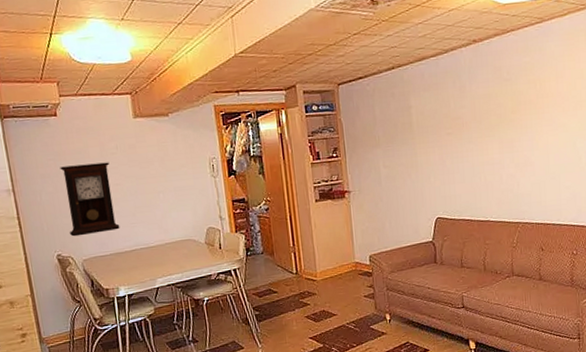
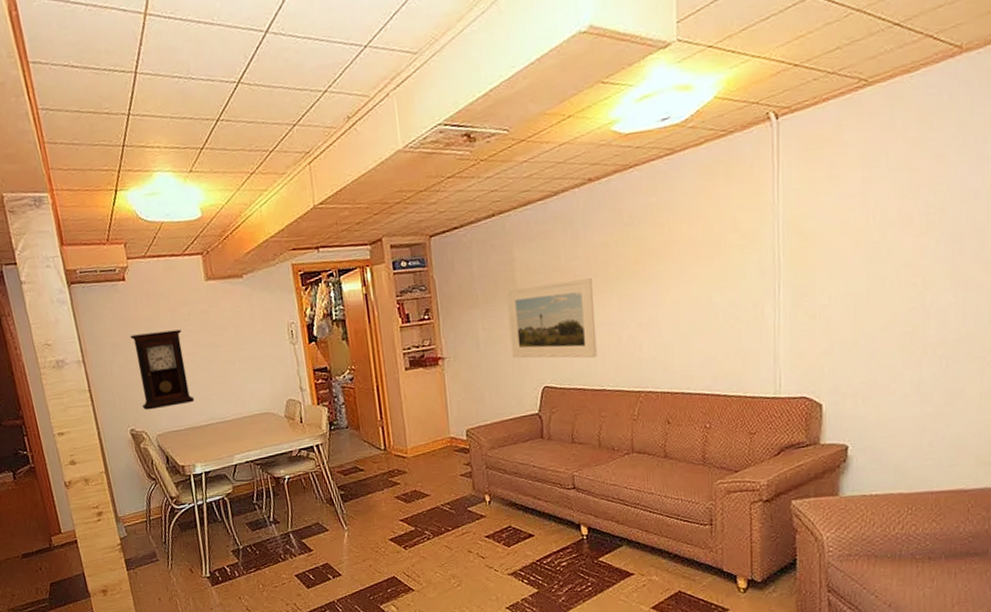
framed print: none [404,124,482,194] -> present [506,278,598,359]

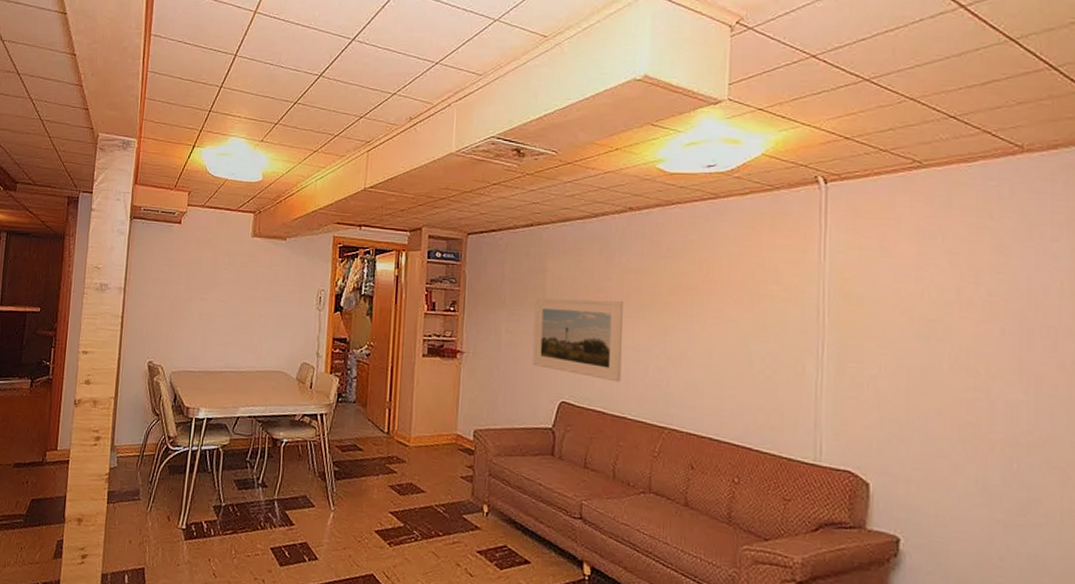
pendulum clock: present [130,329,195,411] -> none [166,273,219,347]

